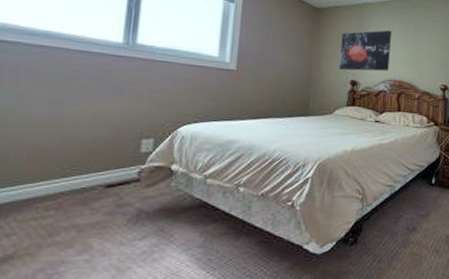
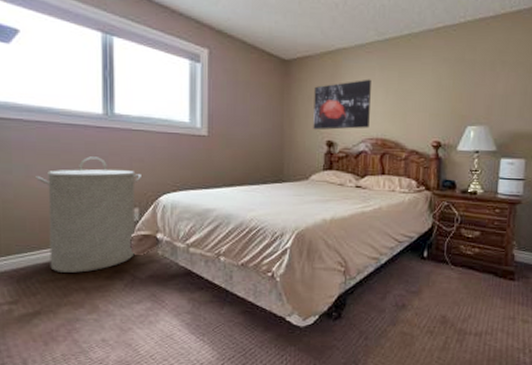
laundry hamper: none [30,85,160,209] -> present [36,156,141,273]

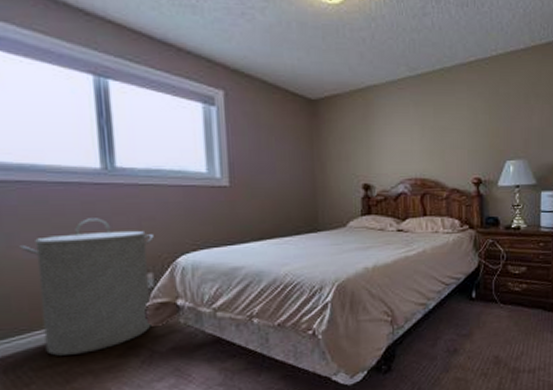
wall art: present [313,79,371,130] -> none [346,116,407,174]

